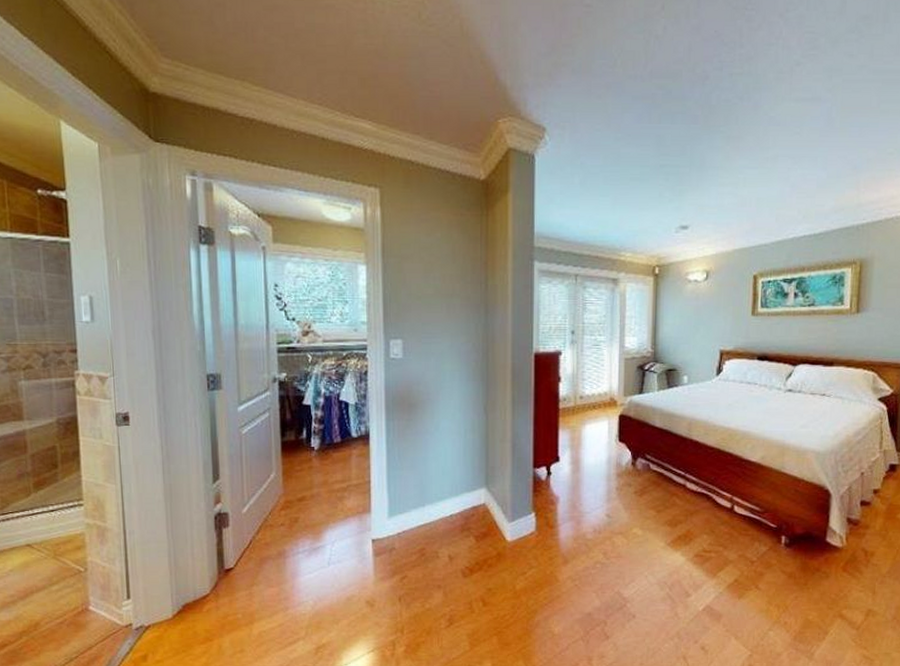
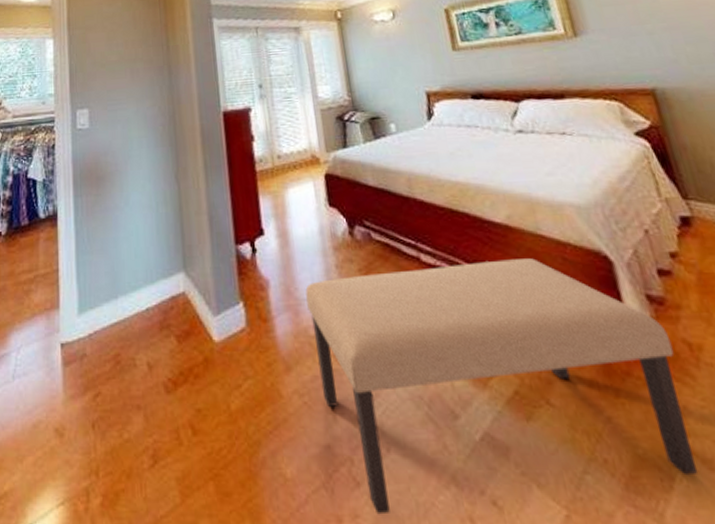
bench: none [588,489,854,656] -> present [305,258,698,515]

